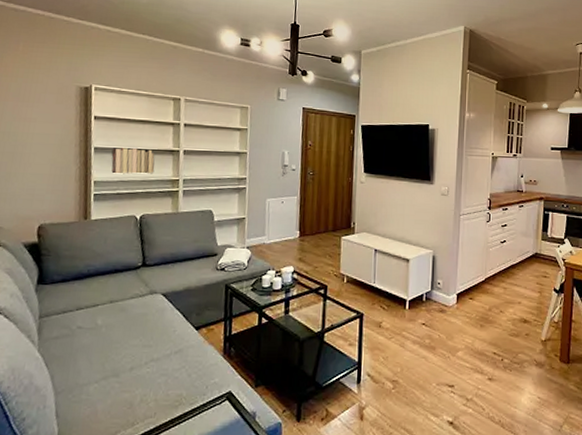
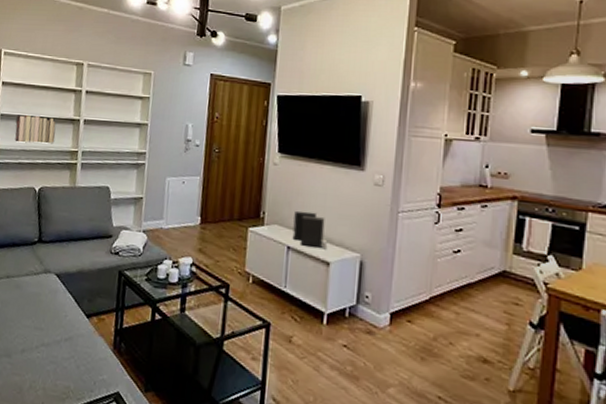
video game console: none [378,219,406,249] -> present [292,211,326,250]

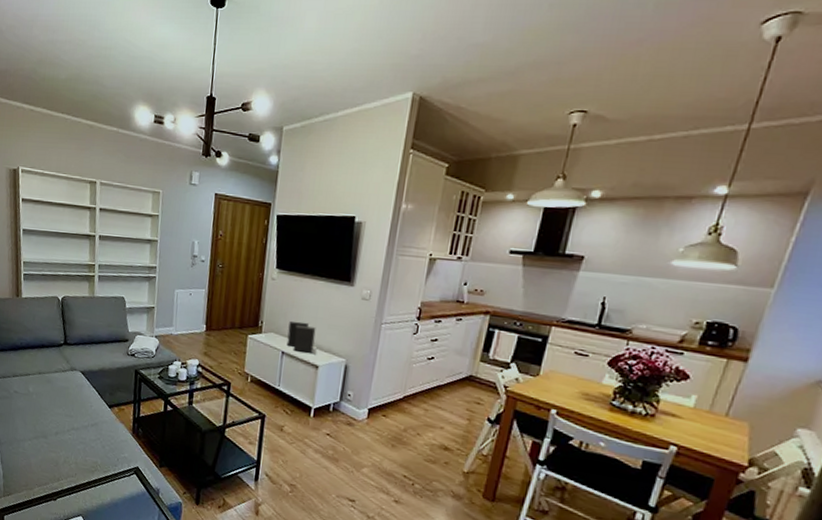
books: present [15,115,56,144] -> none [37,230,74,258]

